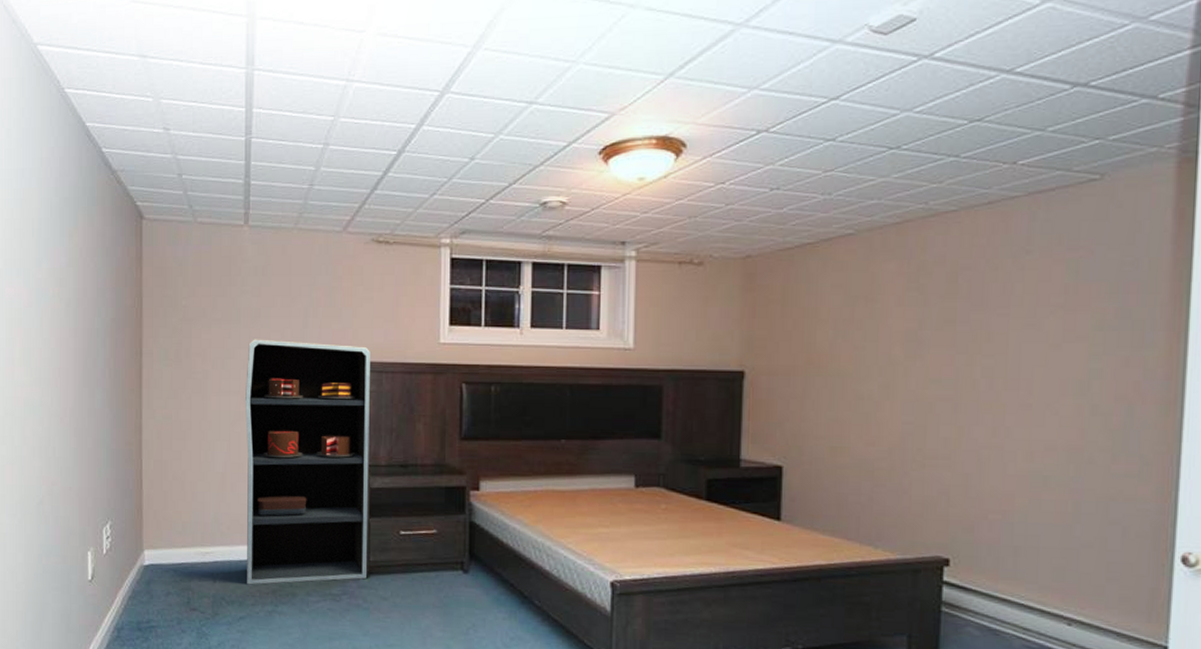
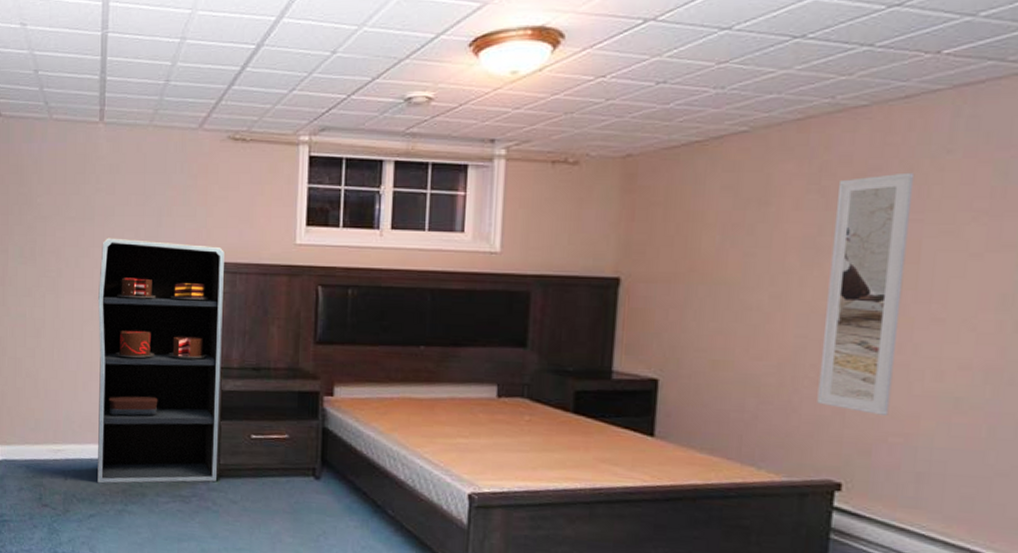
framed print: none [925,271,1000,494] -> present [817,172,915,415]

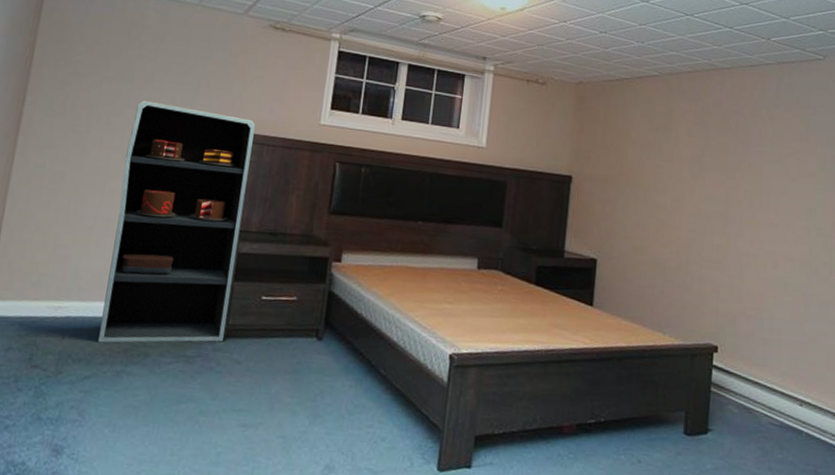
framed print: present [817,172,915,415] -> none [702,117,758,294]

